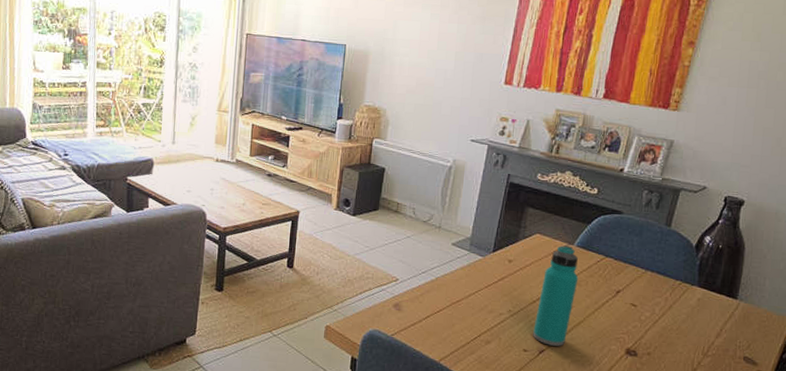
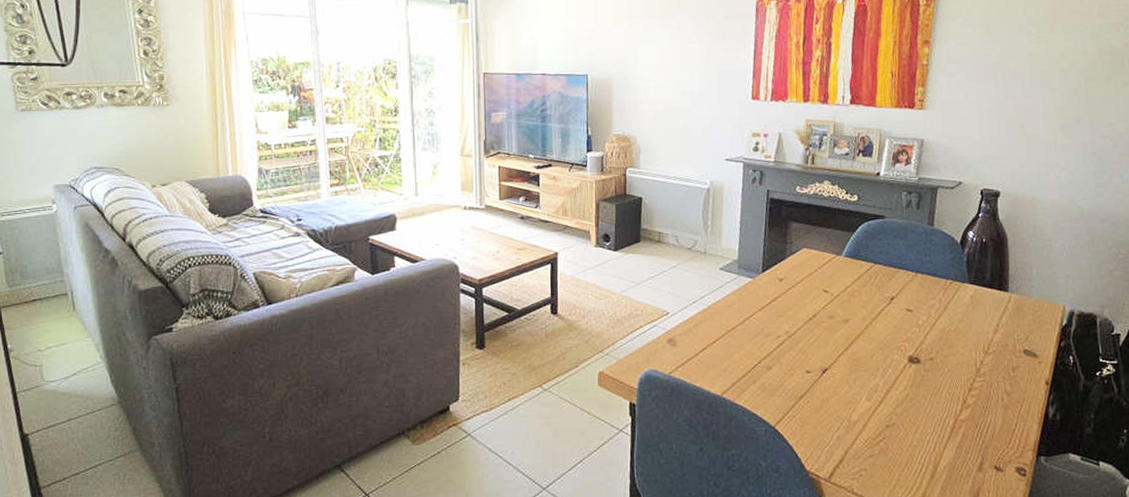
water bottle: present [533,245,579,346] -> none [813,256,851,363]

